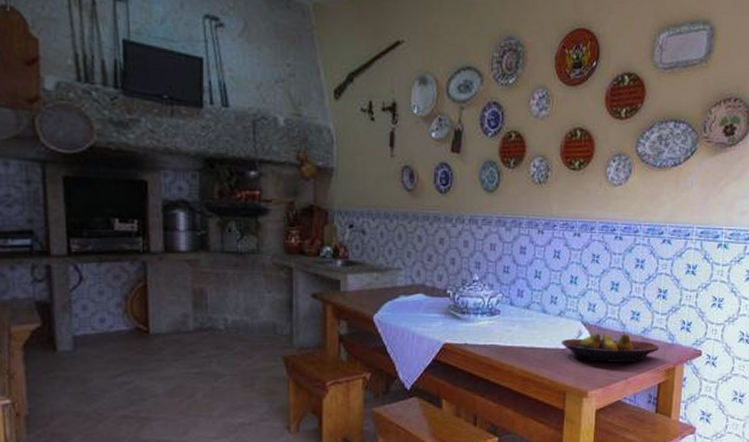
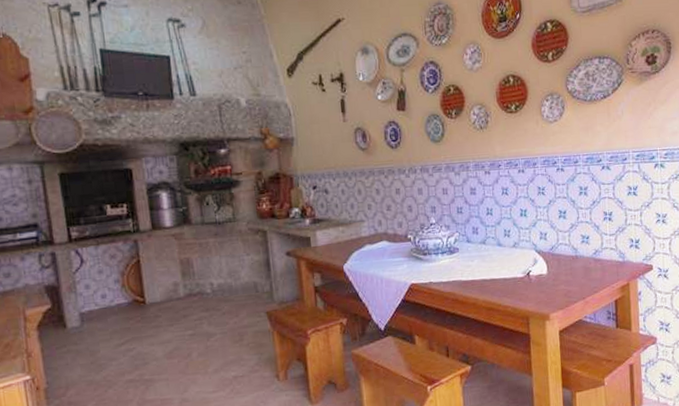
fruit bowl: present [562,333,660,362] -> none [519,256,612,286]

